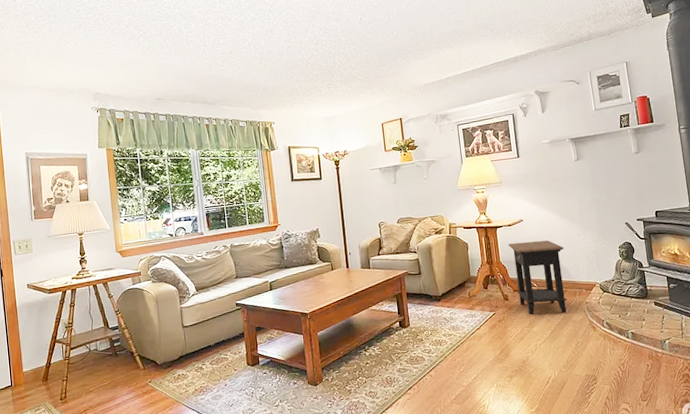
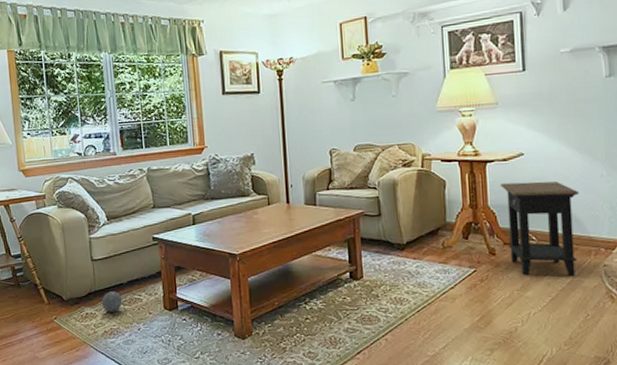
ball: none [192,353,211,372] -> present [102,291,123,312]

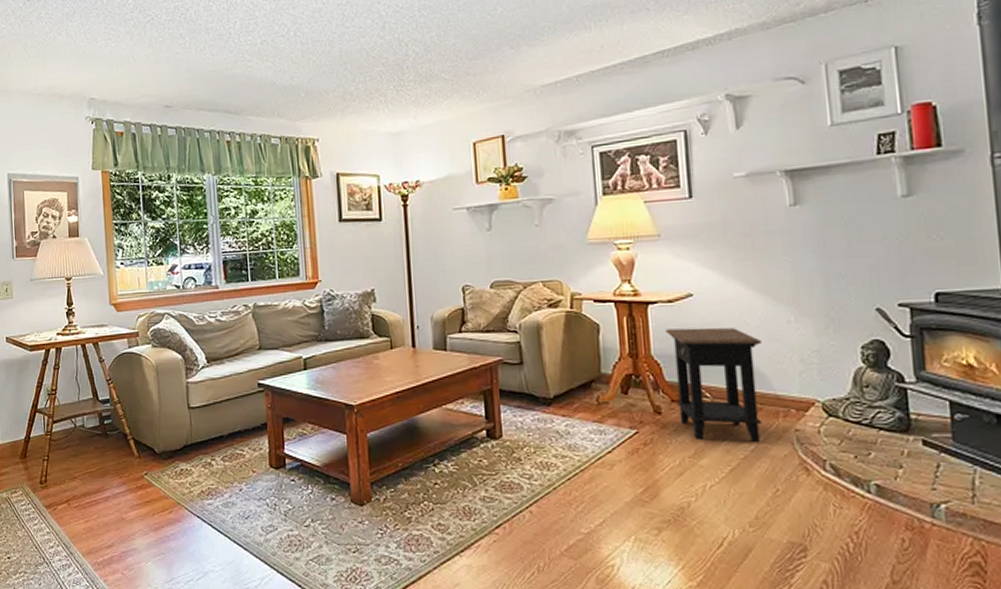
ball: present [102,291,123,312] -> none [199,444,222,469]

